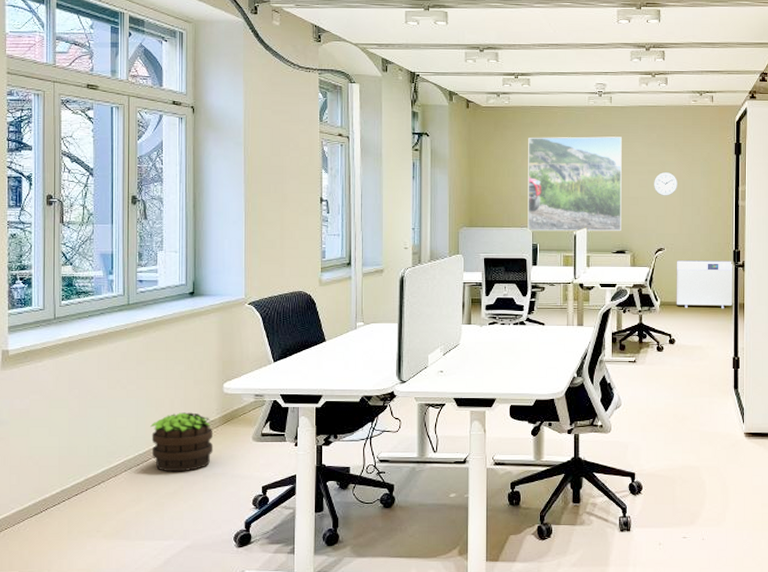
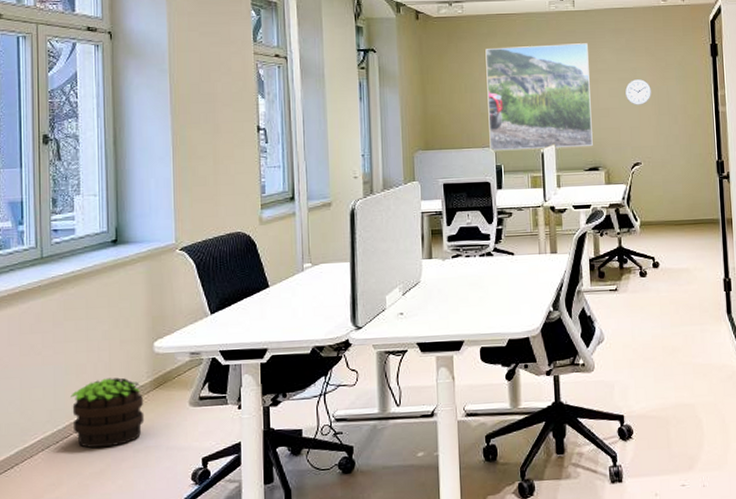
air purifier: present [676,260,733,309] -> none [655,172,719,227]

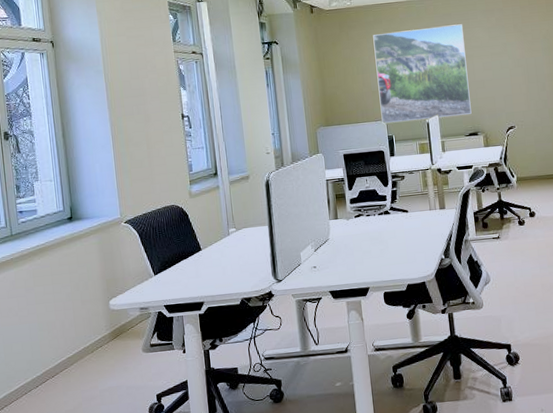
potted plant: present [70,377,145,449] -> none [45,331,107,391]
wall clock: present [625,79,651,105] -> none [498,53,521,76]

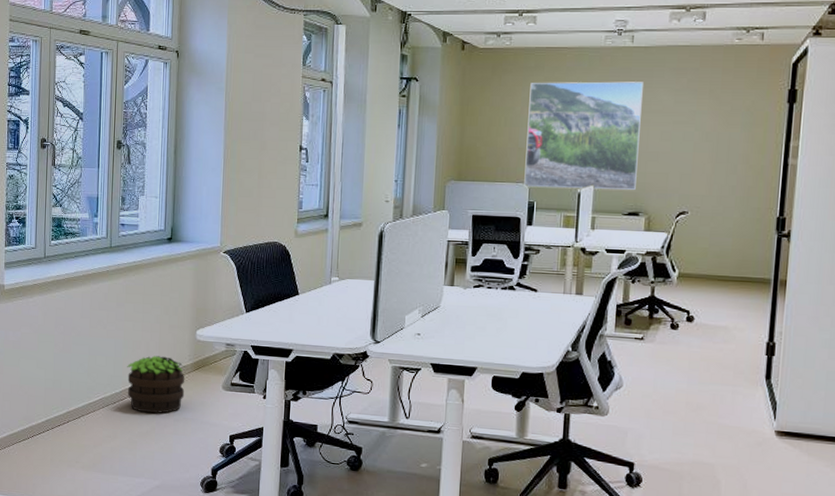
potted plant: none [45,331,107,391] -> present [127,356,185,414]

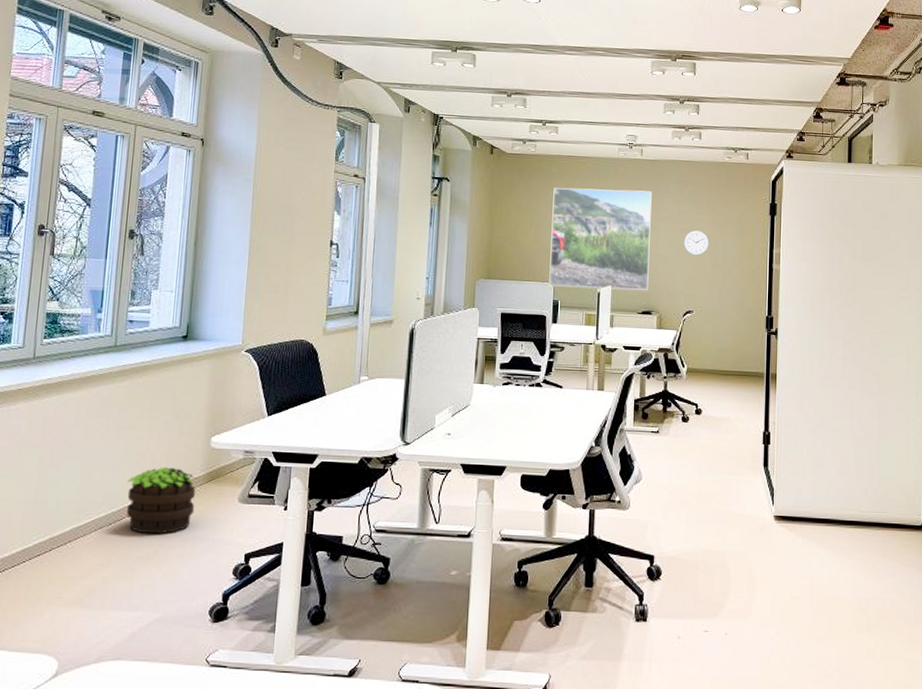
wall clock: none [680,123,710,151] -> present [684,230,709,256]

